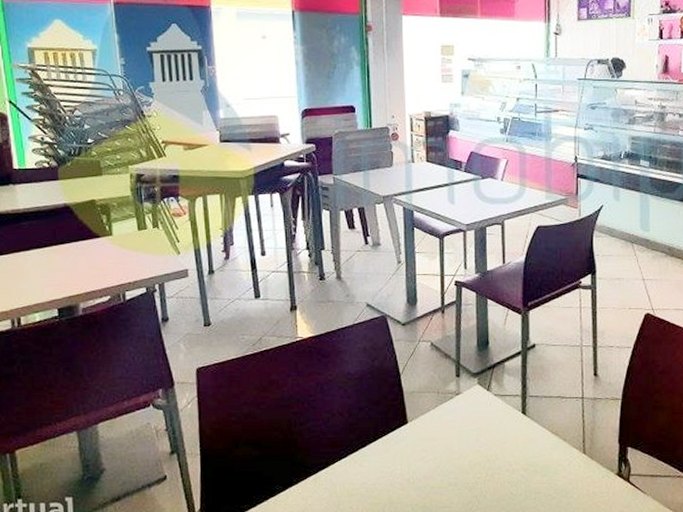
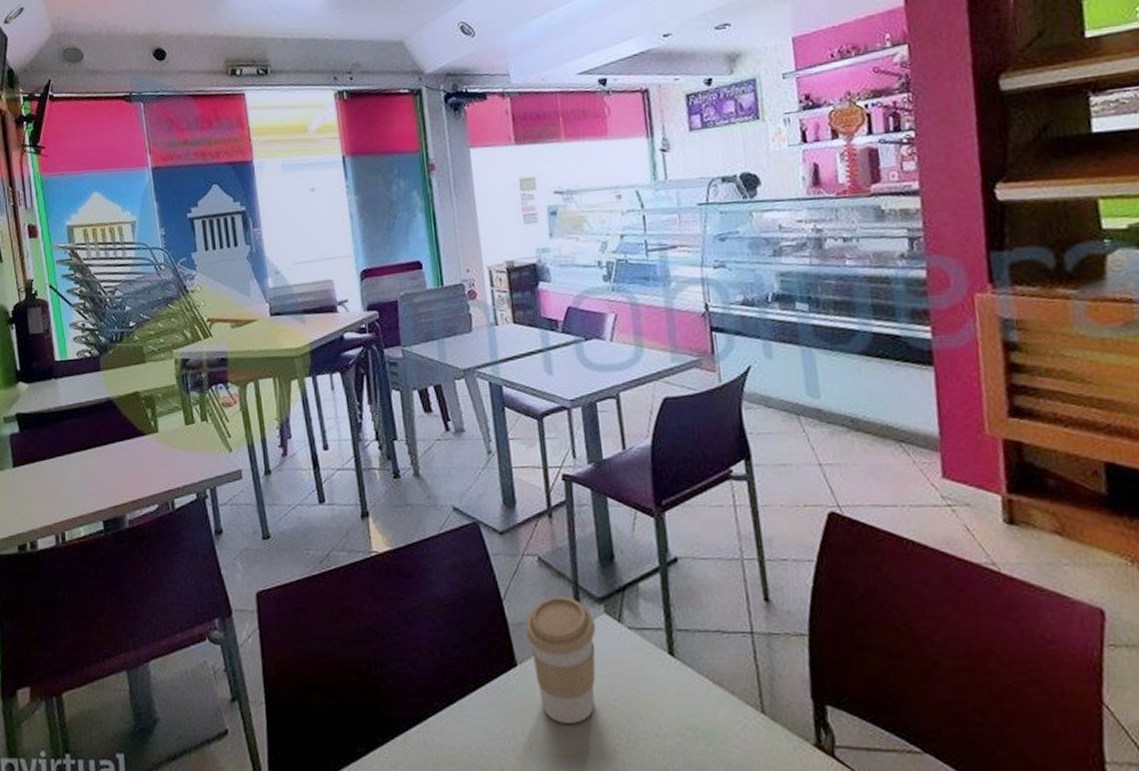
coffee cup: none [417,372,470,464] -> present [525,596,596,723]

